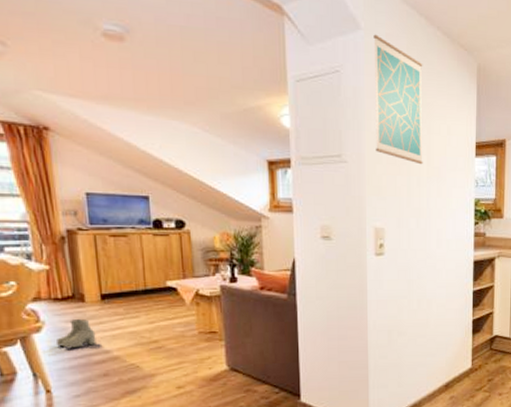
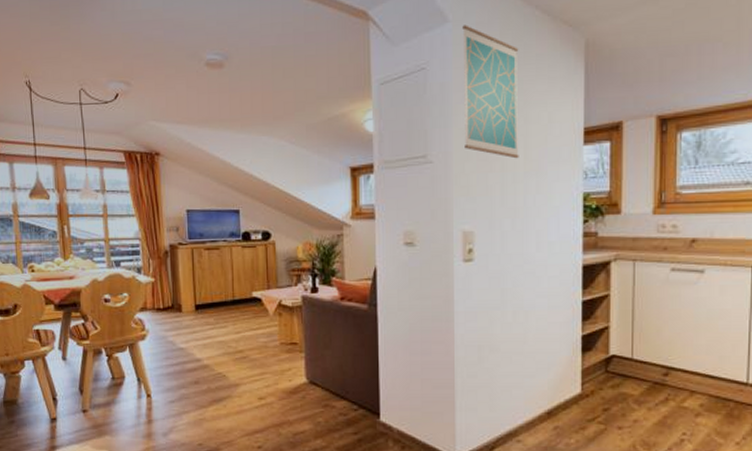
boots: present [55,319,96,348] -> none [156,328,190,355]

